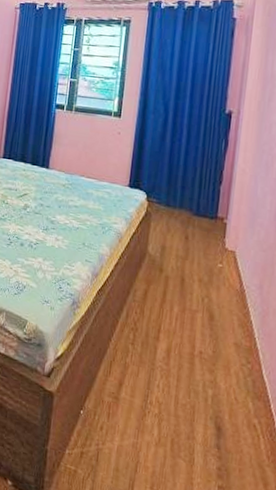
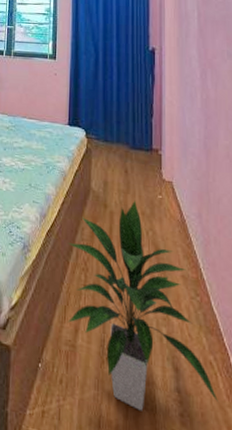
indoor plant: none [113,267,258,462] -> present [68,200,218,411]

